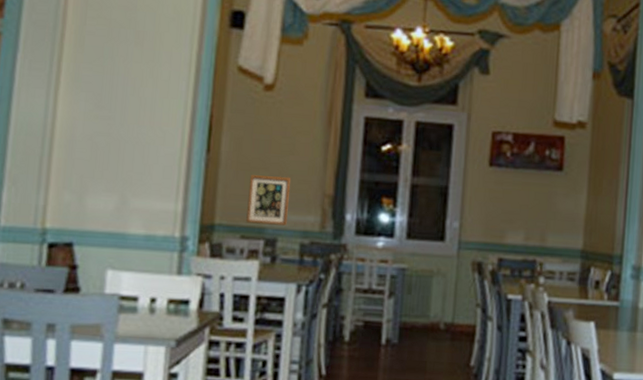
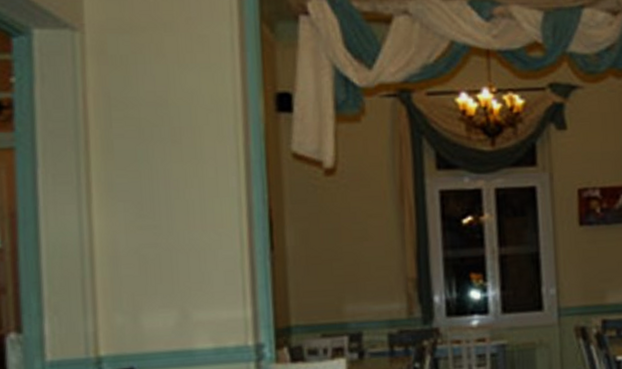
wall art: present [245,175,290,227] -> none [322,264,371,320]

